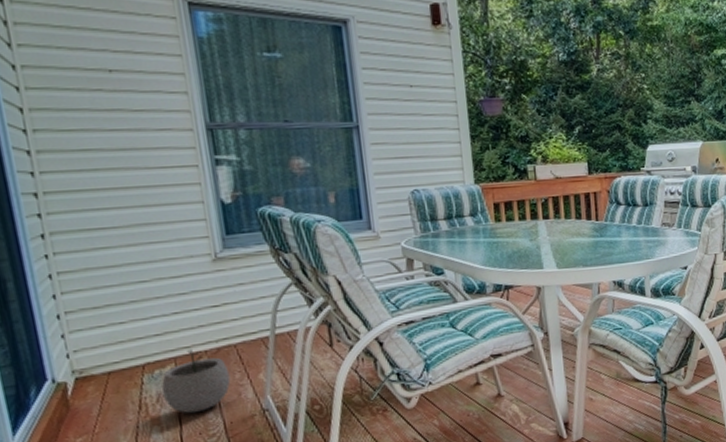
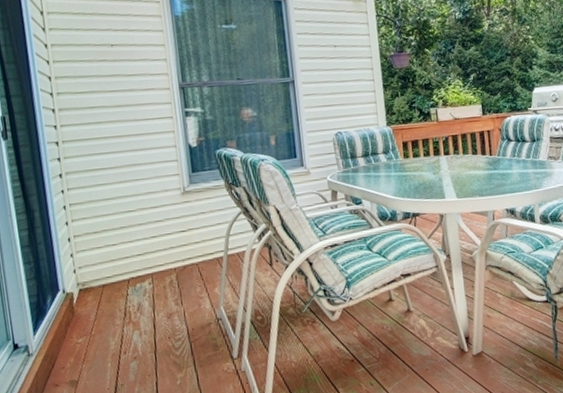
plant pot: present [161,349,231,414] -> none [141,267,193,321]

